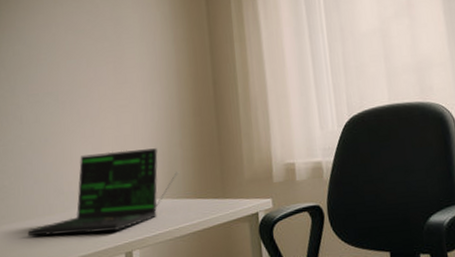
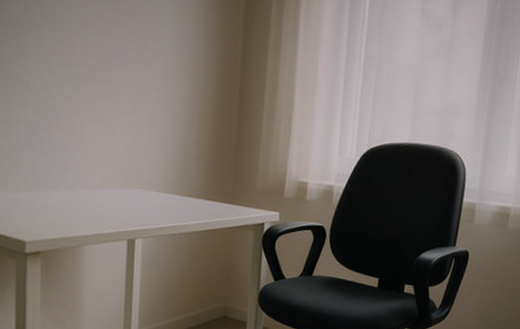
laptop: present [27,148,178,237] -> none [27,136,191,218]

